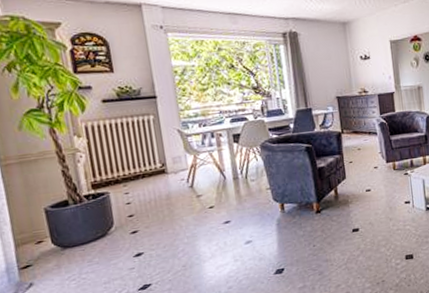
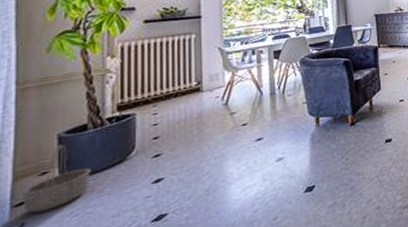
basket: none [25,217,80,276] -> present [22,144,91,214]

